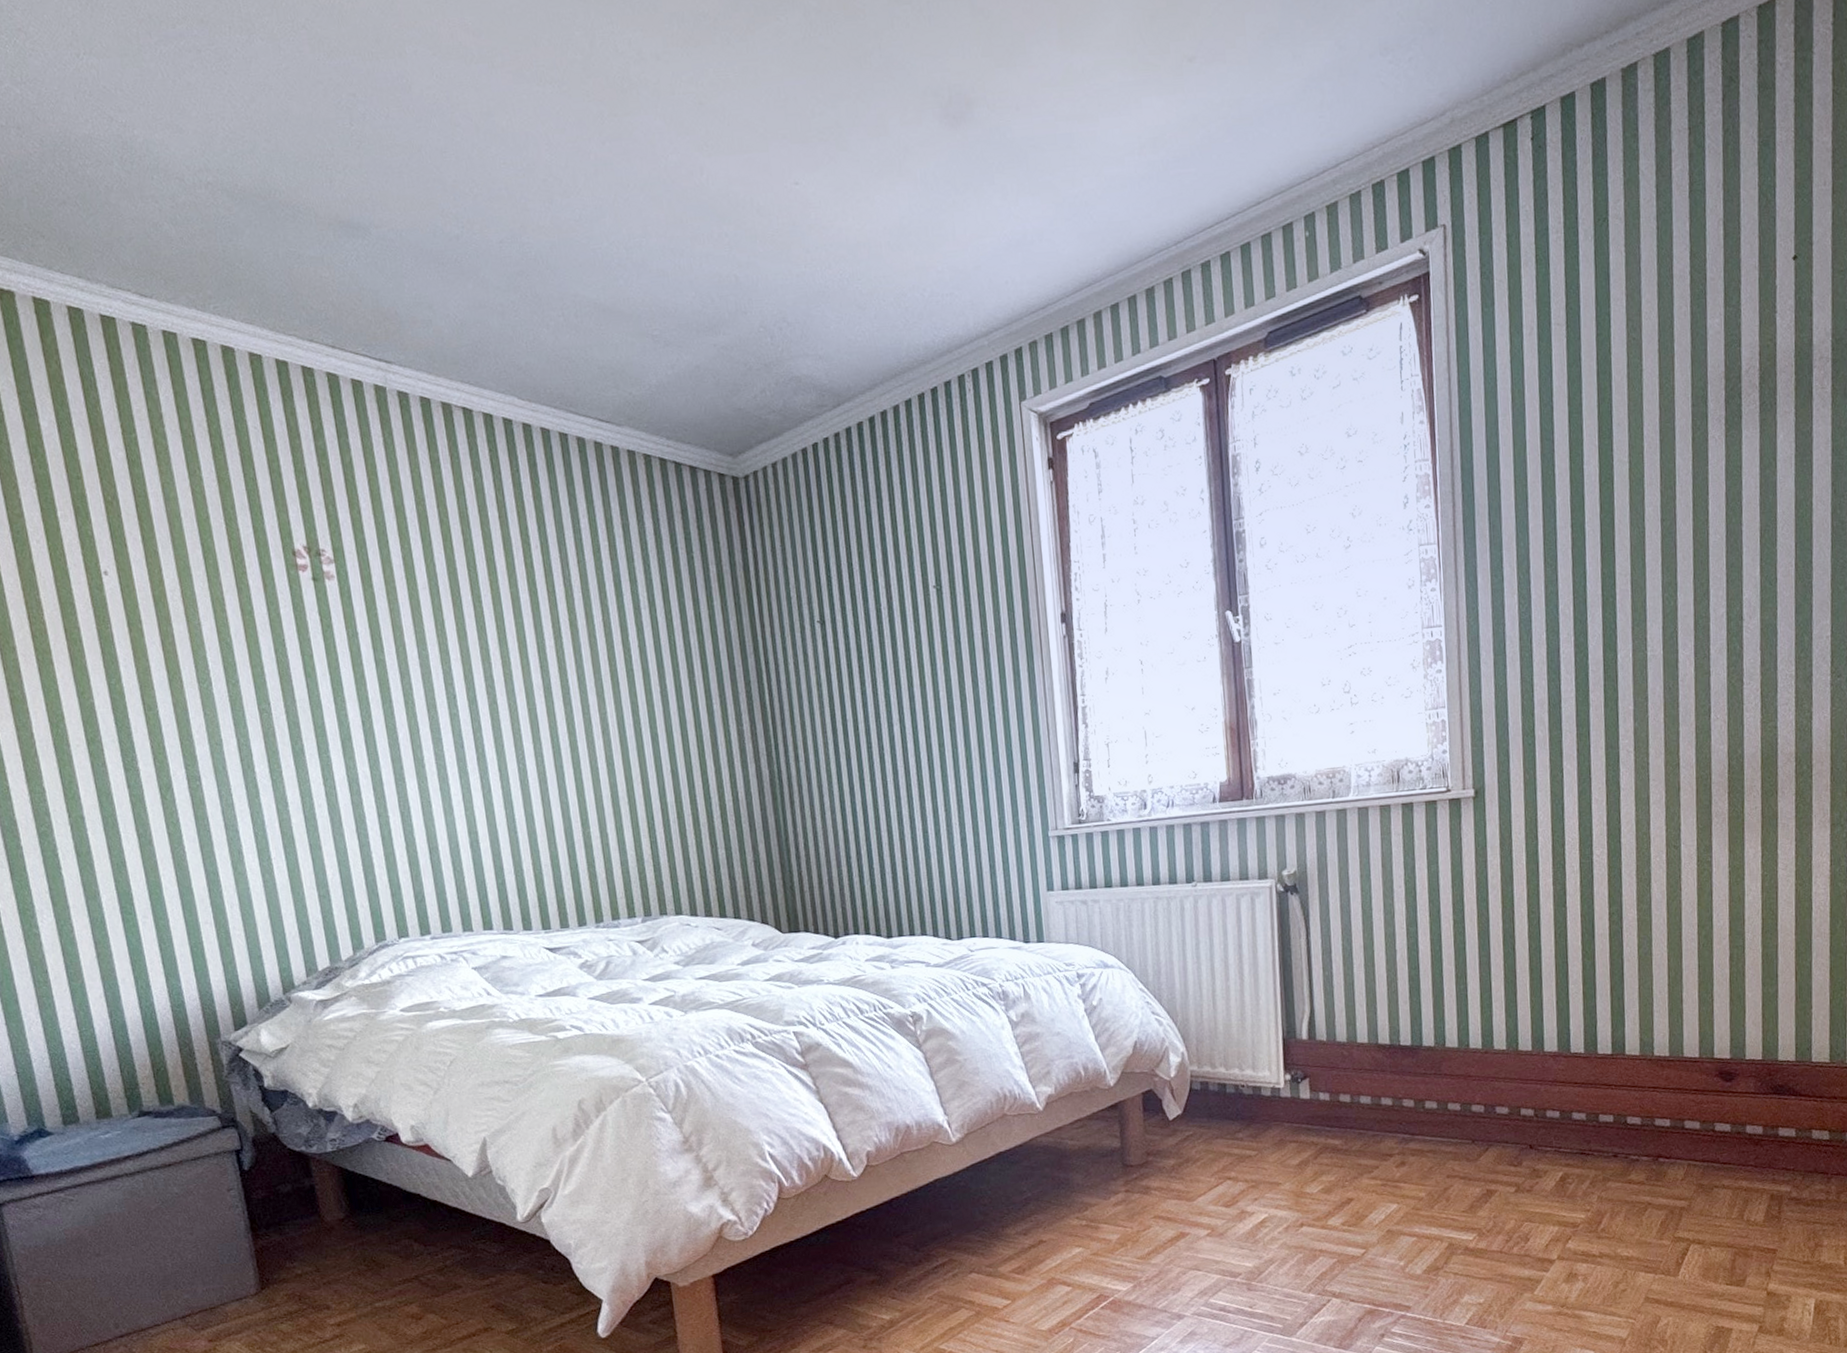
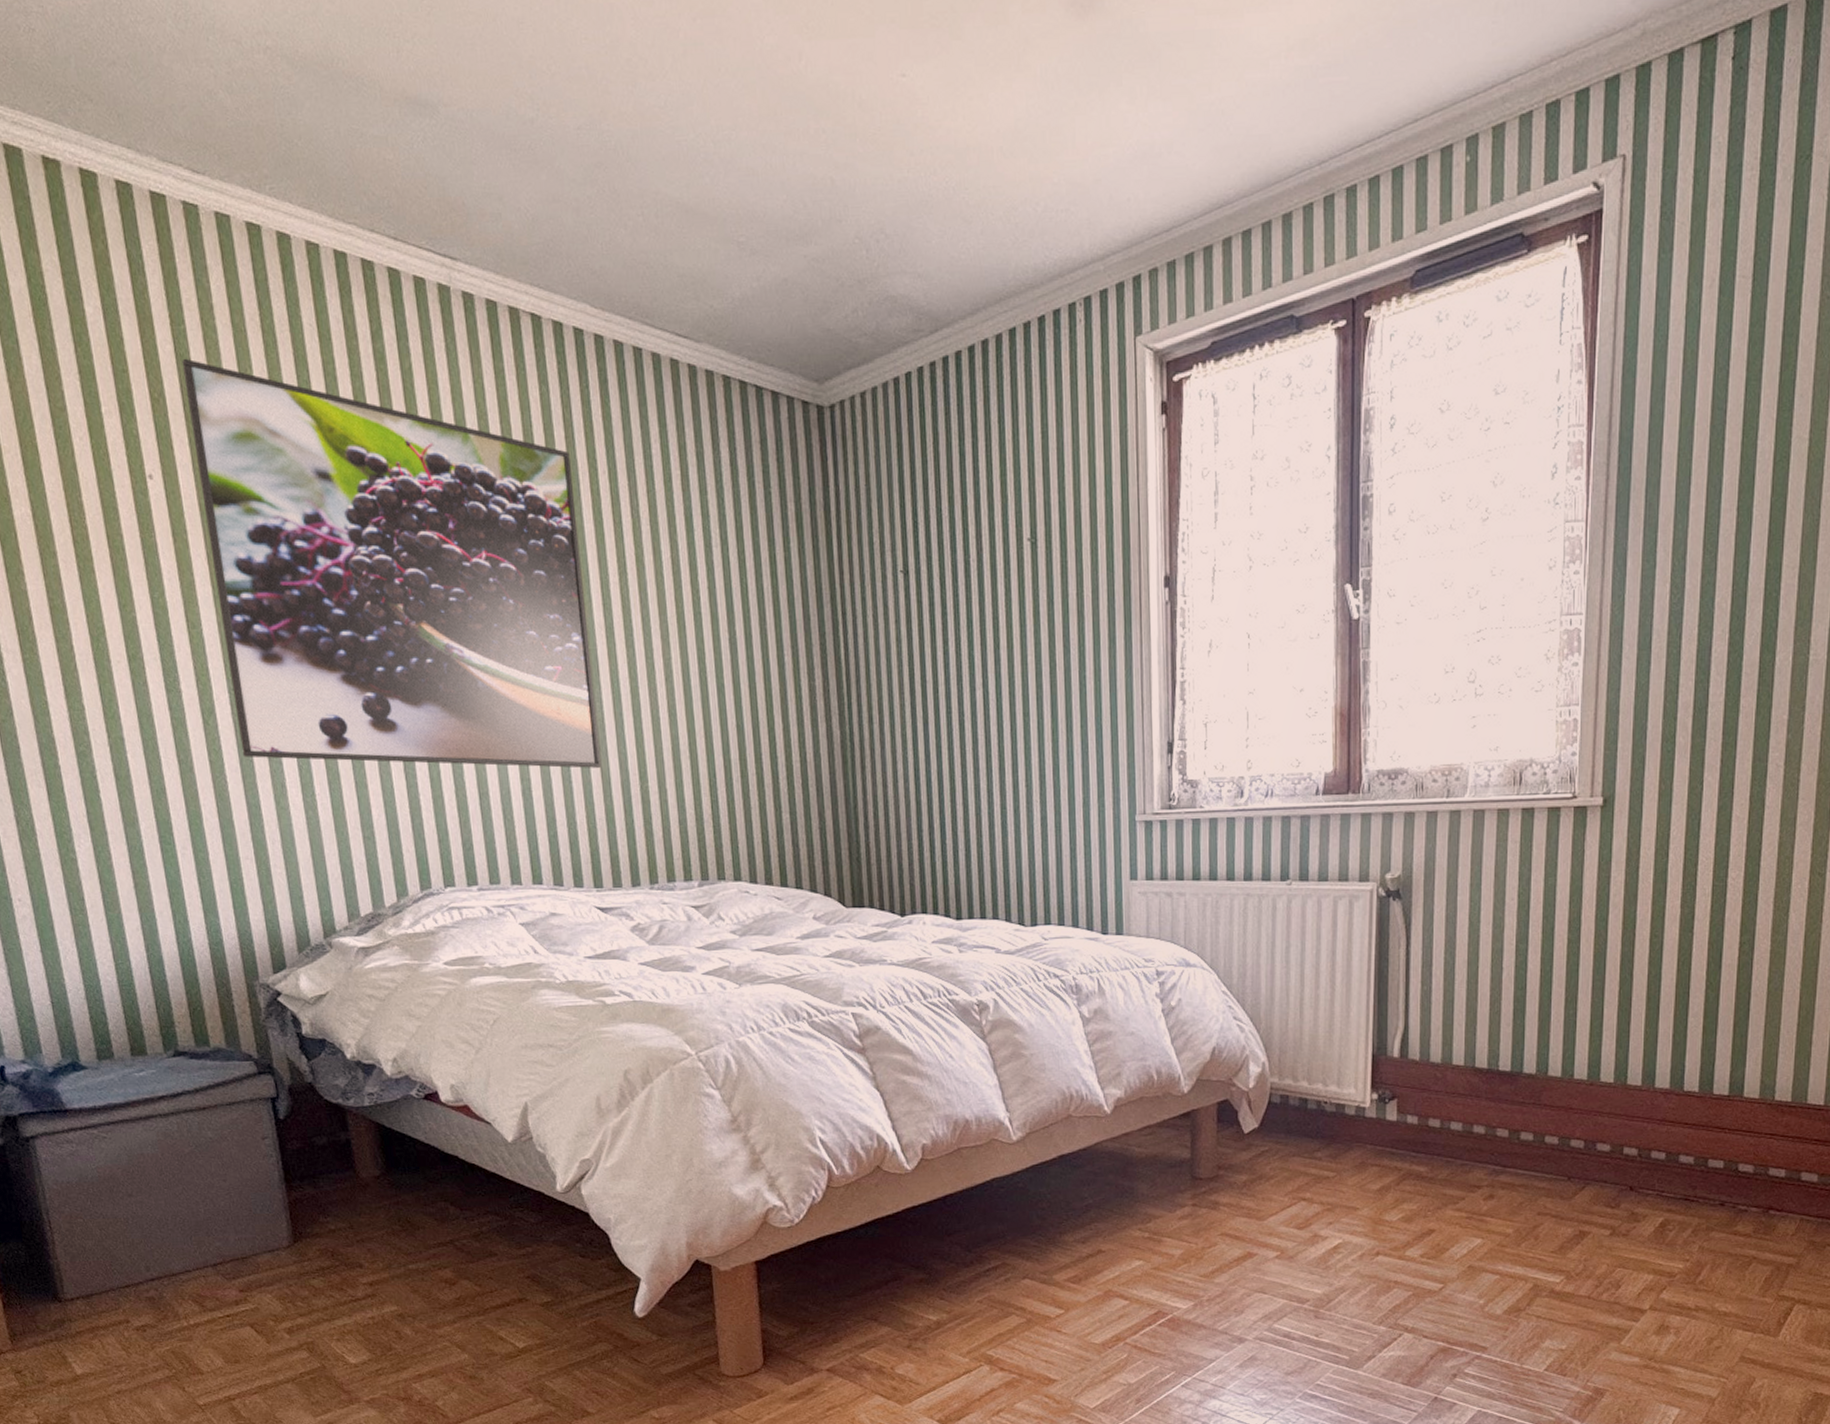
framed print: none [133,463,545,828] -> present [182,358,602,768]

